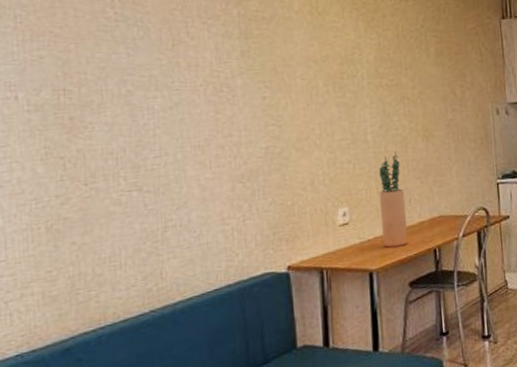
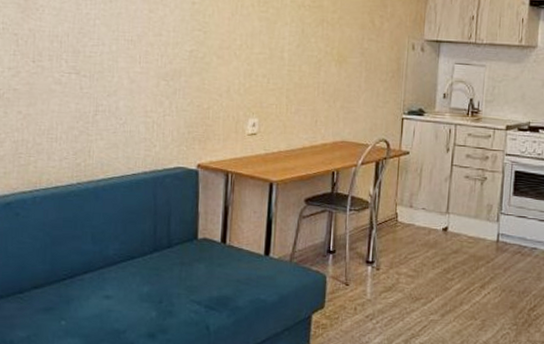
vase: present [378,150,408,248] -> none [286,71,312,164]

